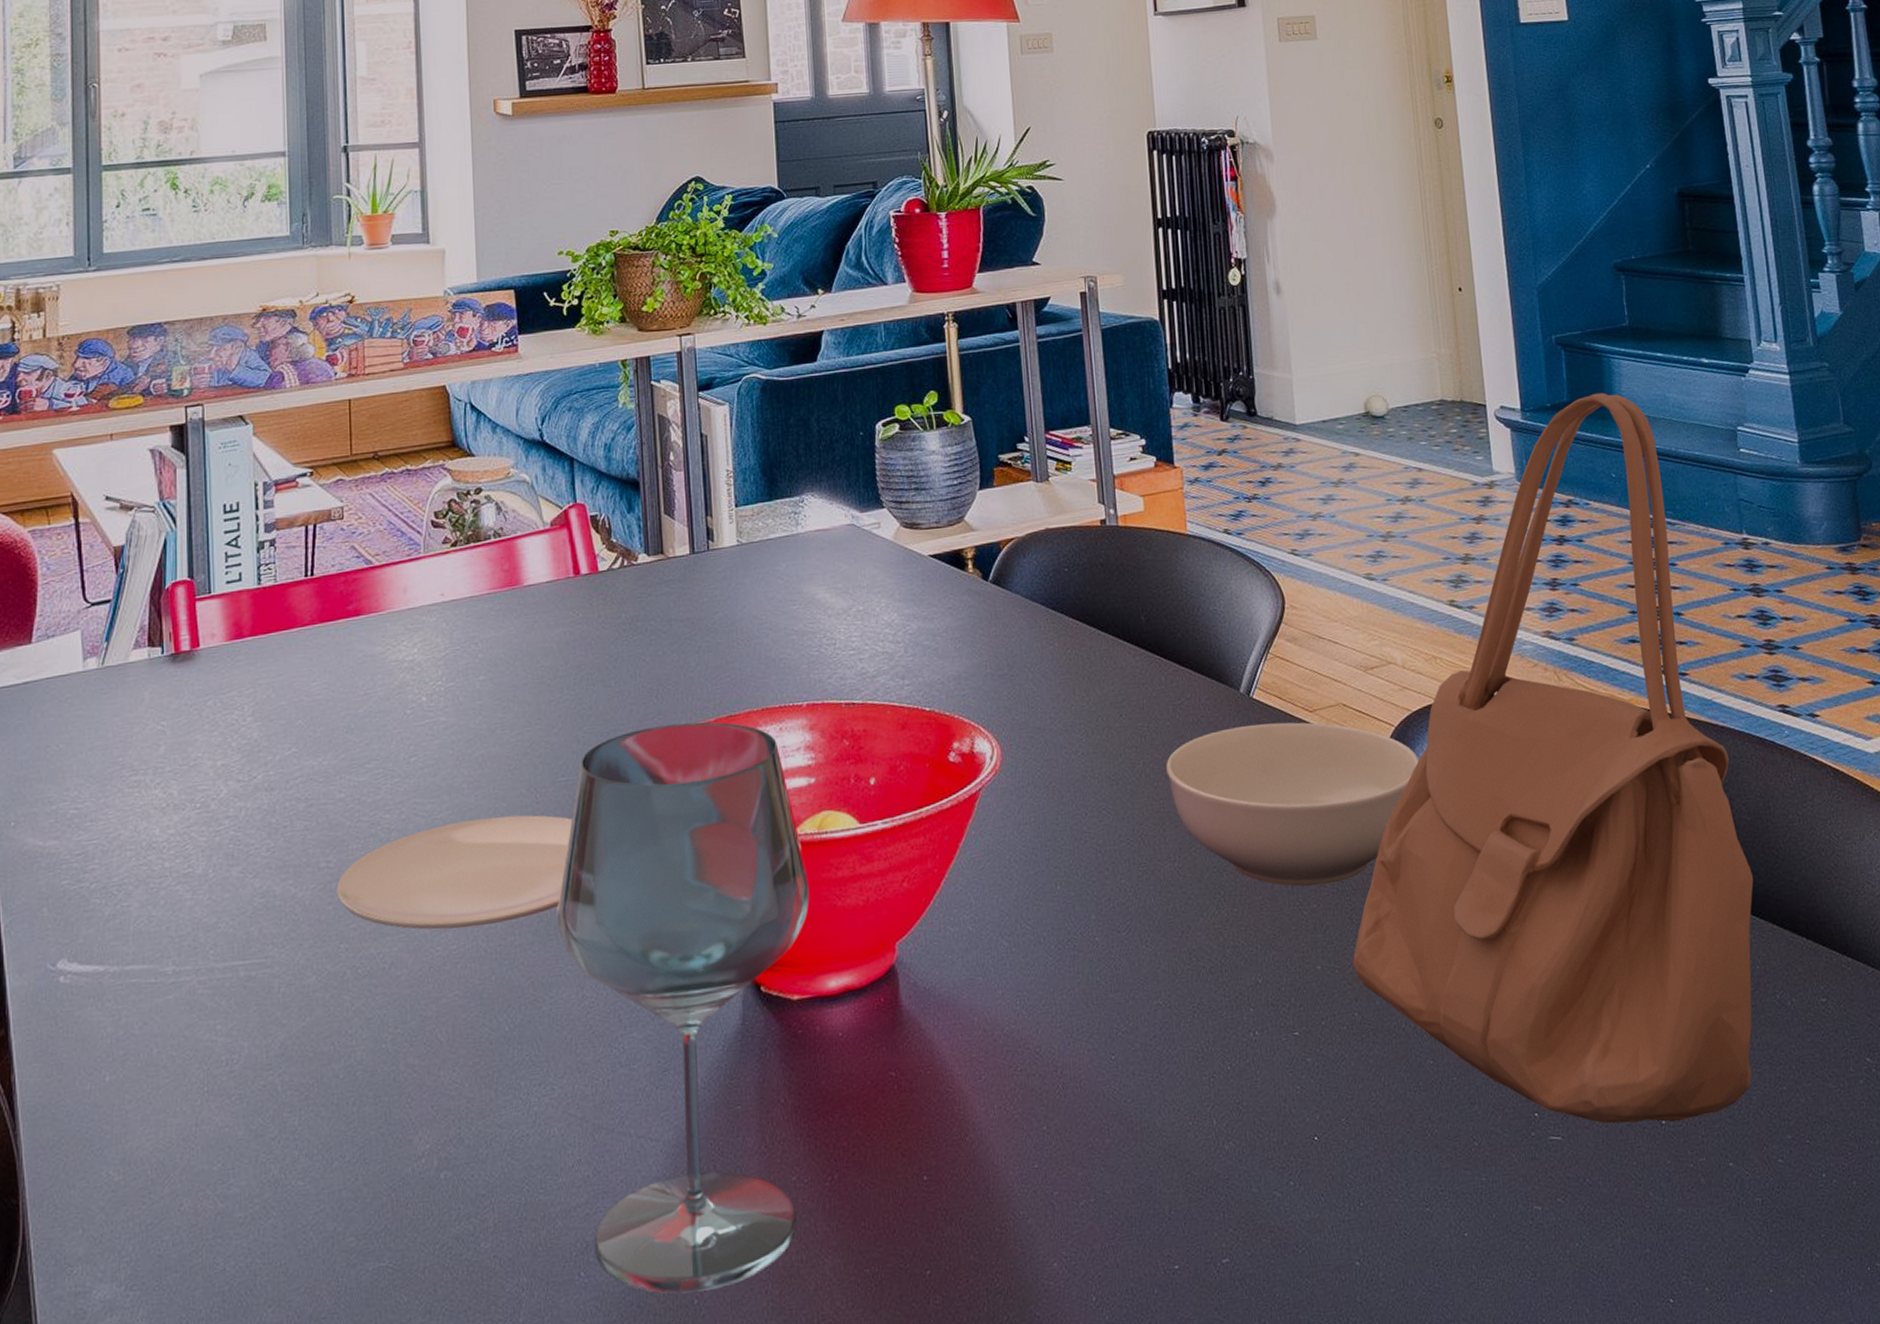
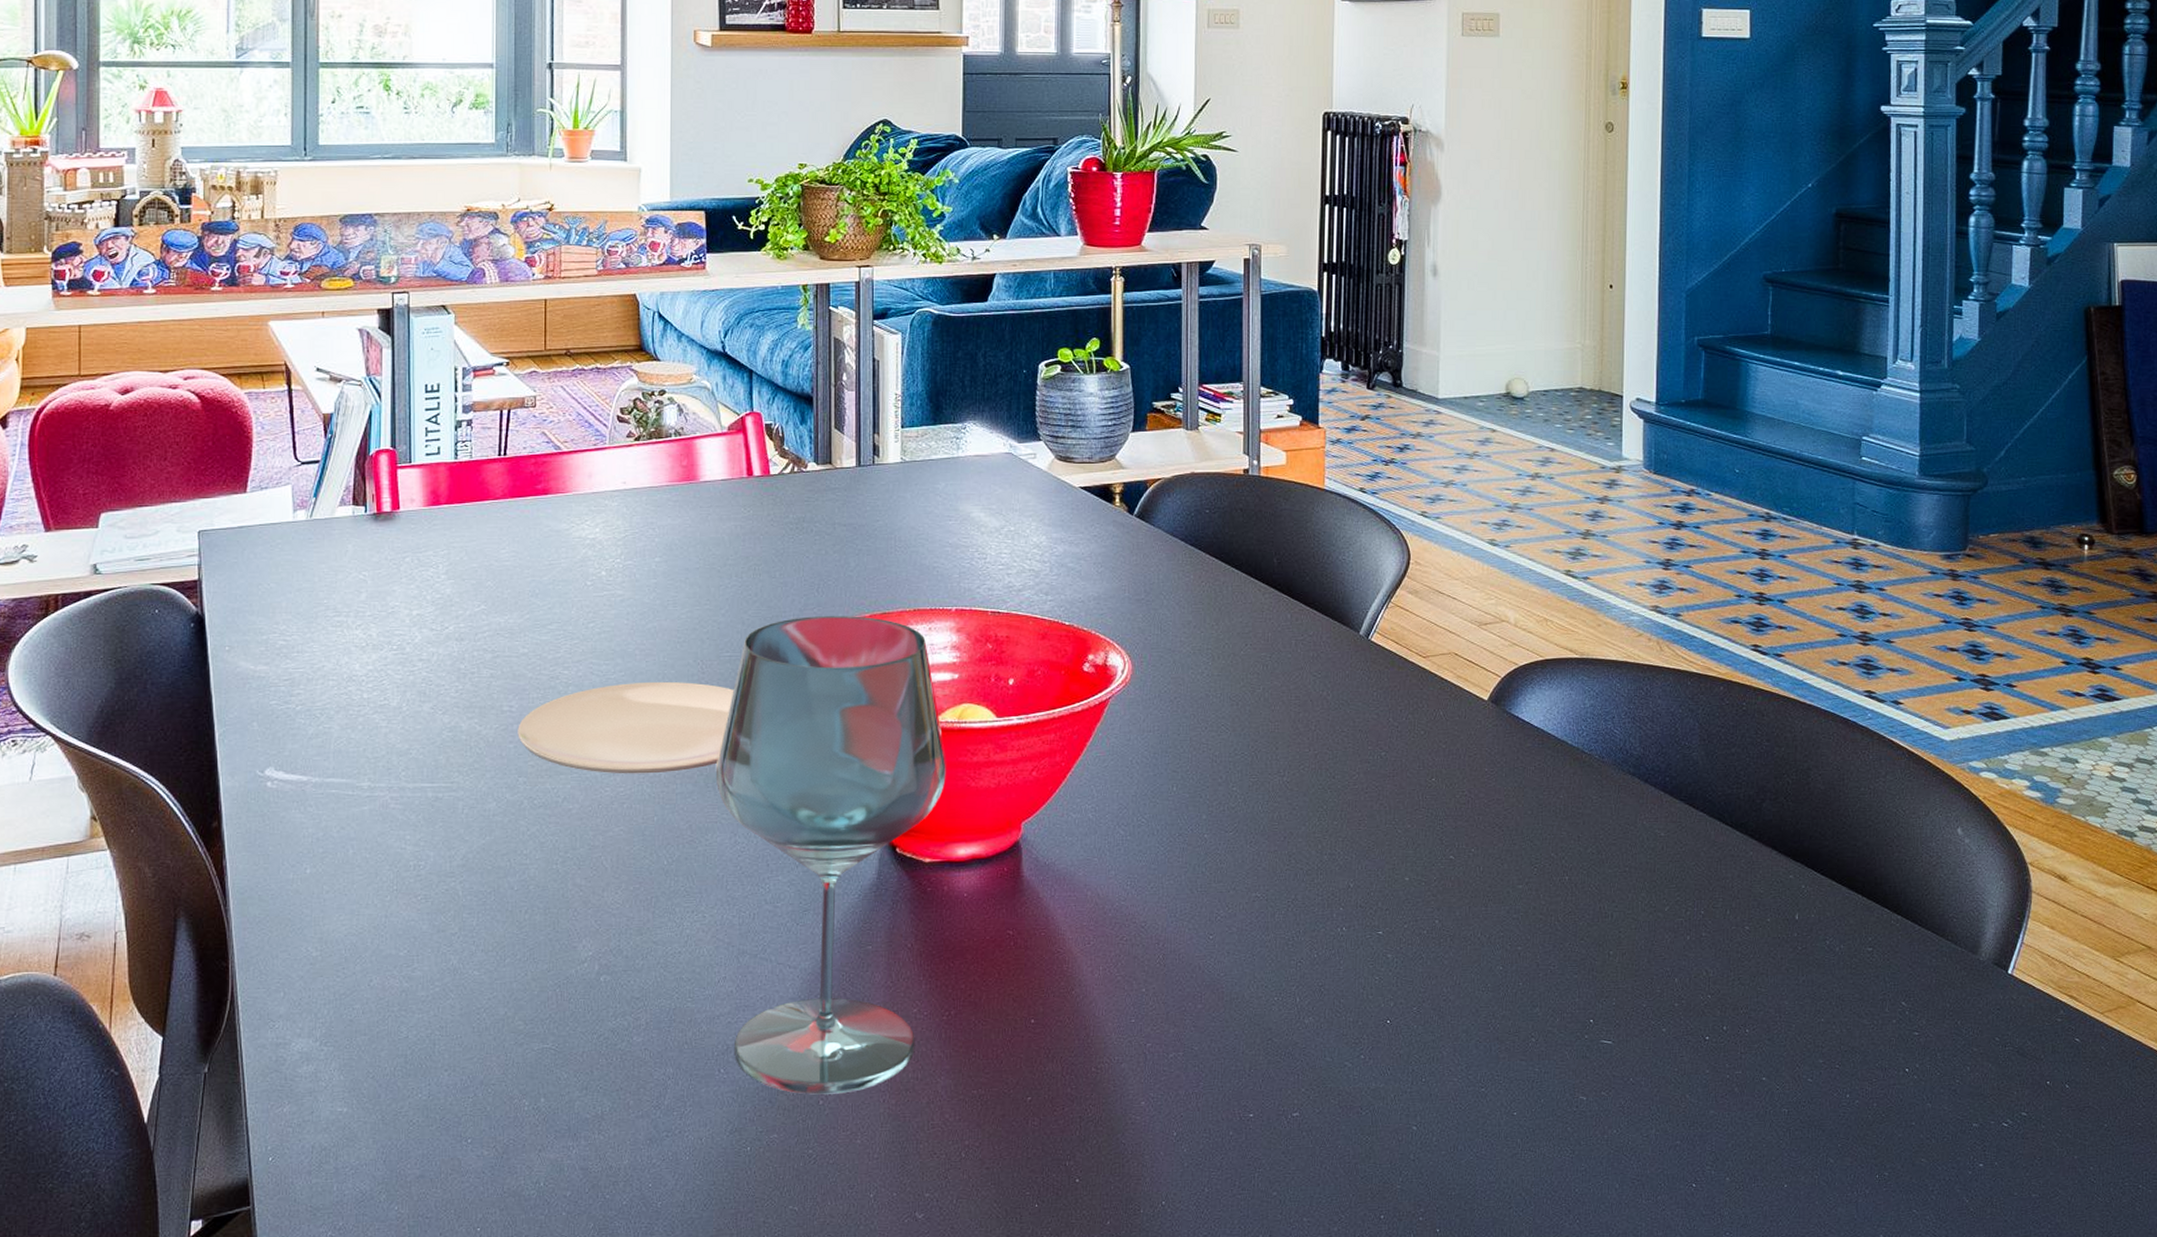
bowl: present [1166,722,1420,887] -> none [1284,664,1521,809]
handbag: present [1352,392,1754,1124] -> none [1438,394,1820,1039]

